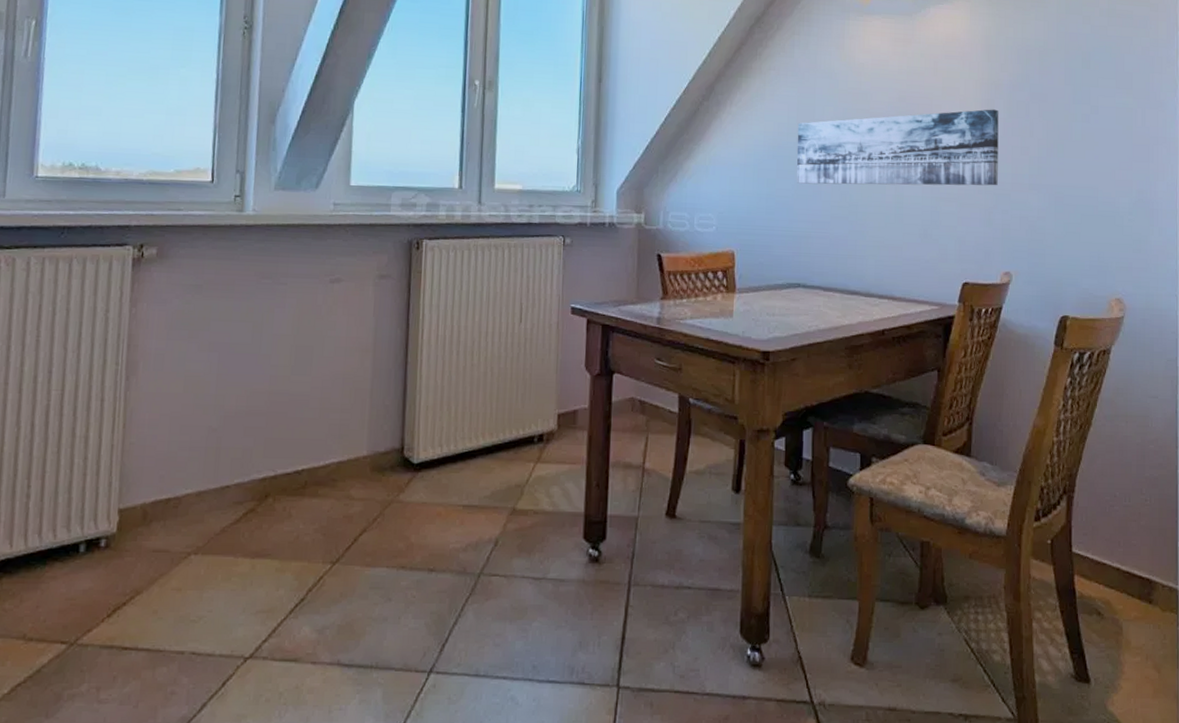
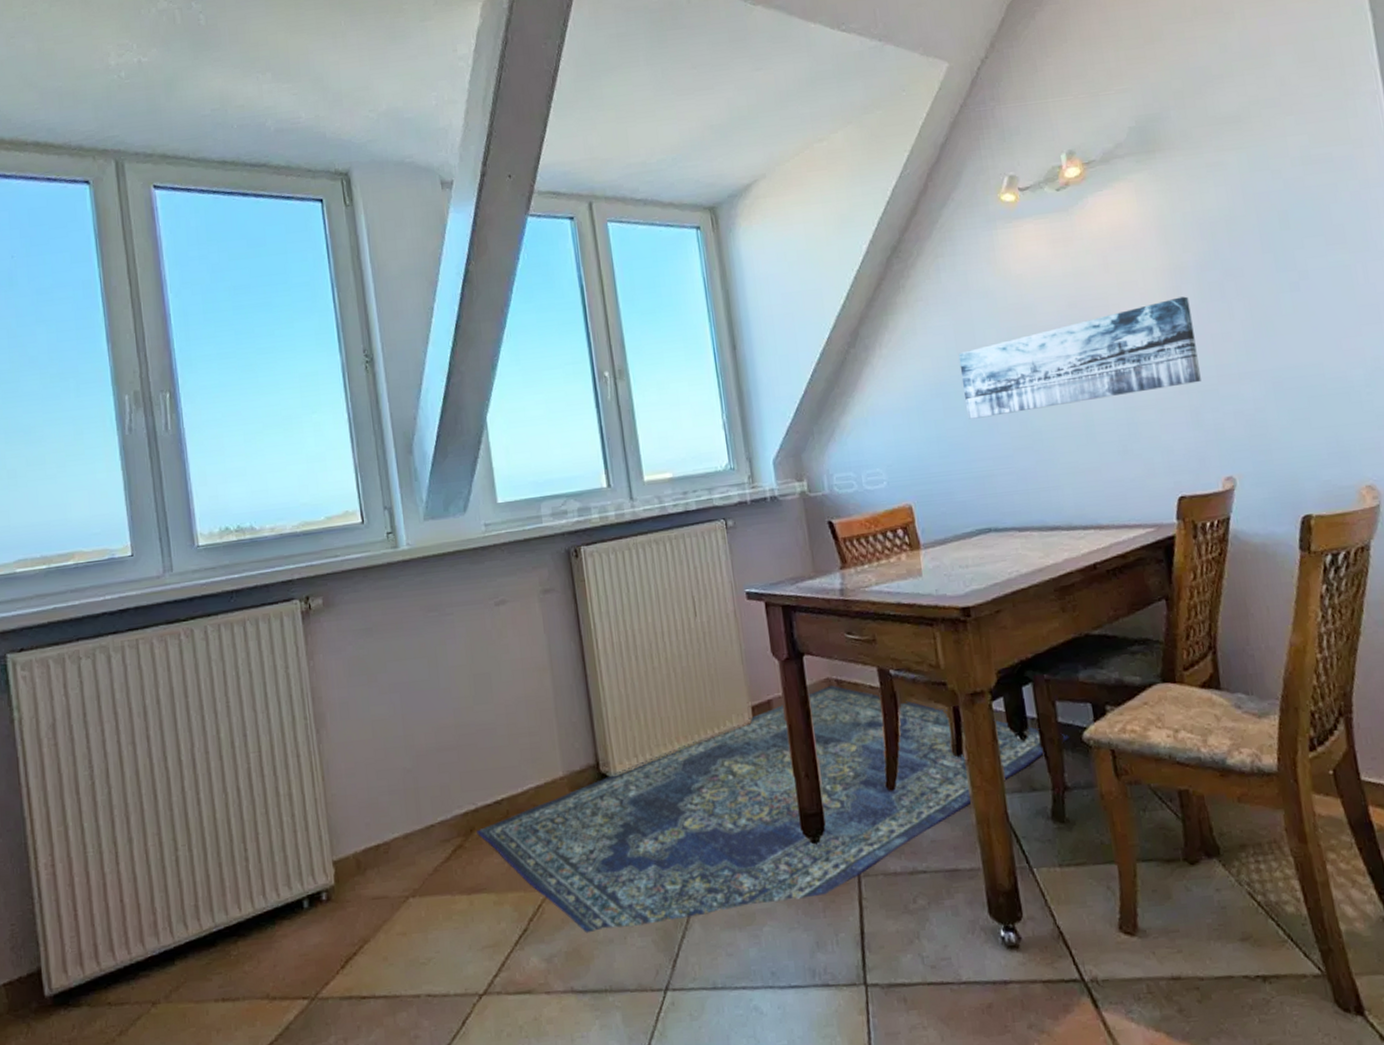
rug: none [271,405,836,610] -> present [477,685,1069,934]

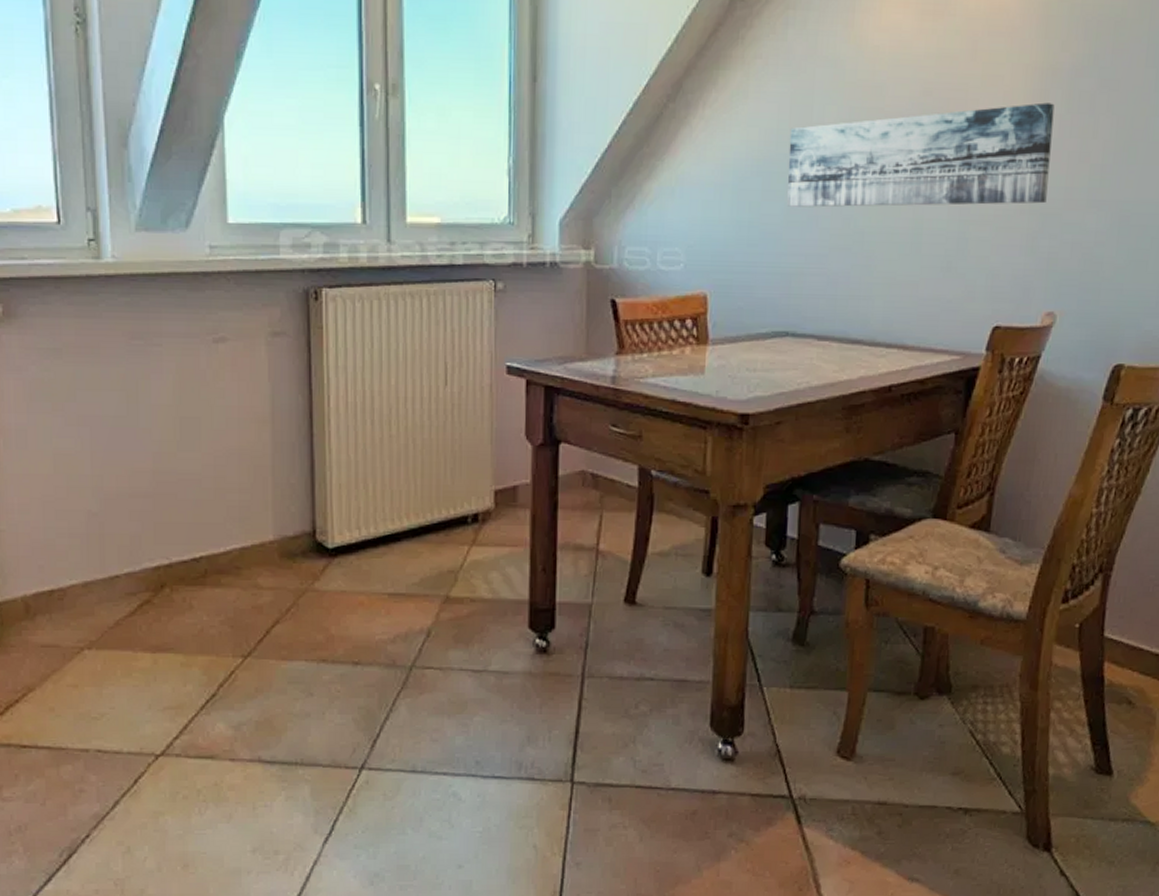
rug: present [477,685,1069,934] -> none [168,479,826,705]

